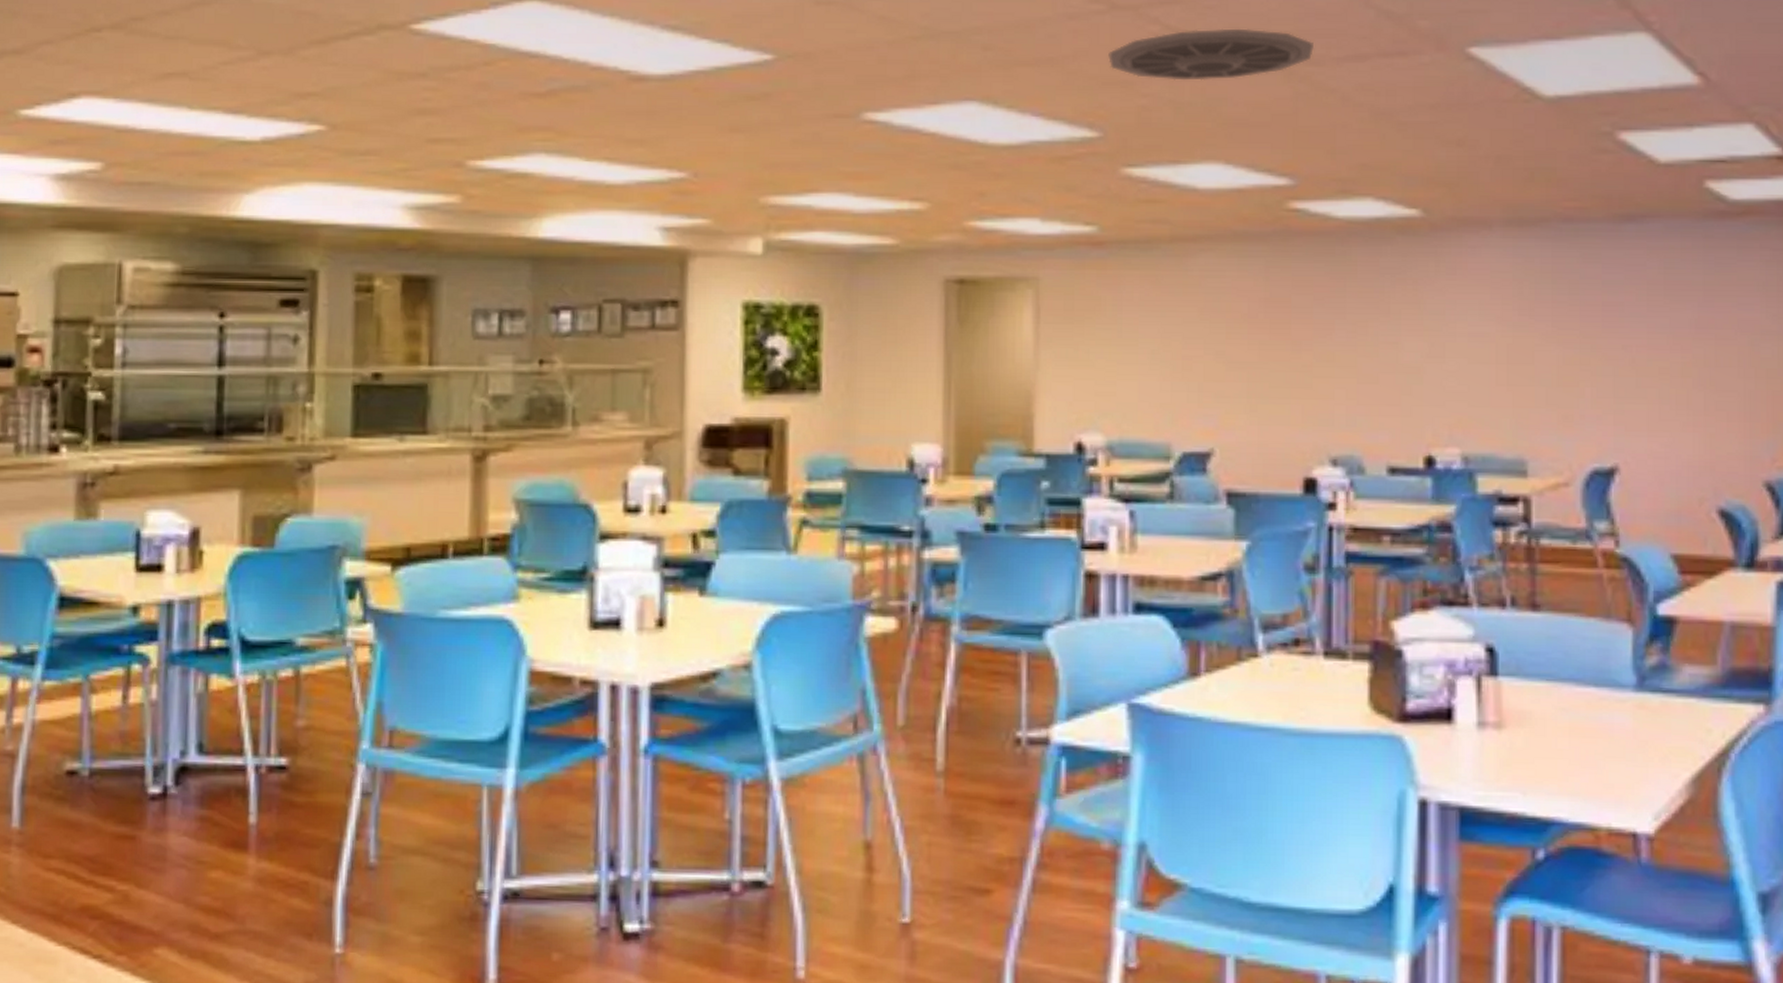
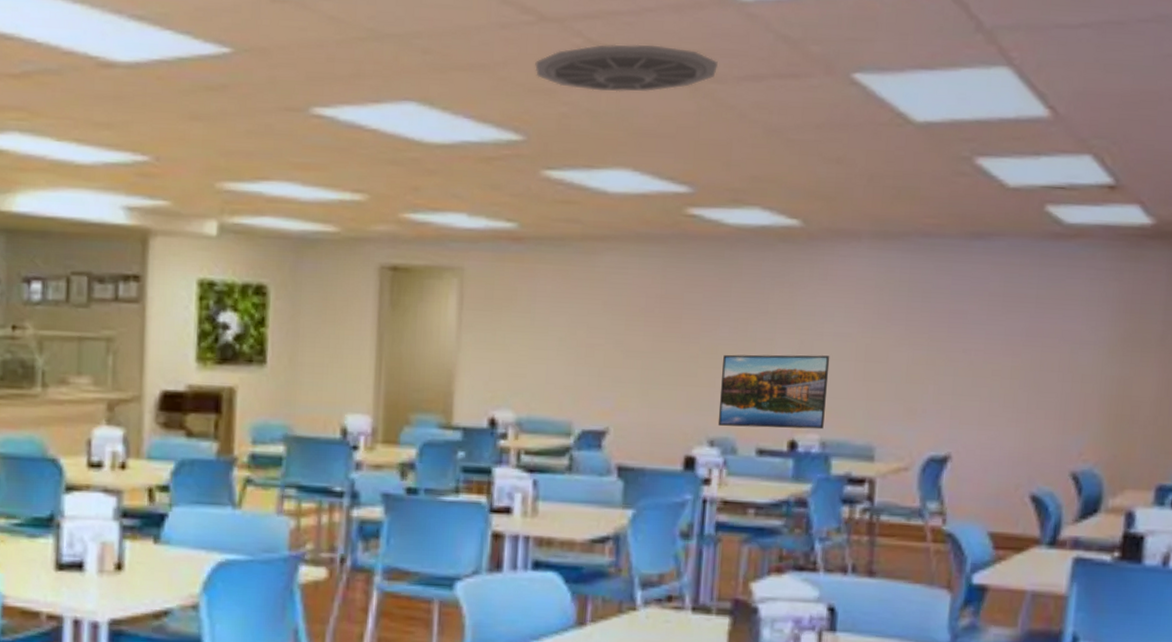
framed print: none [1340,358,1466,443] -> present [717,354,830,430]

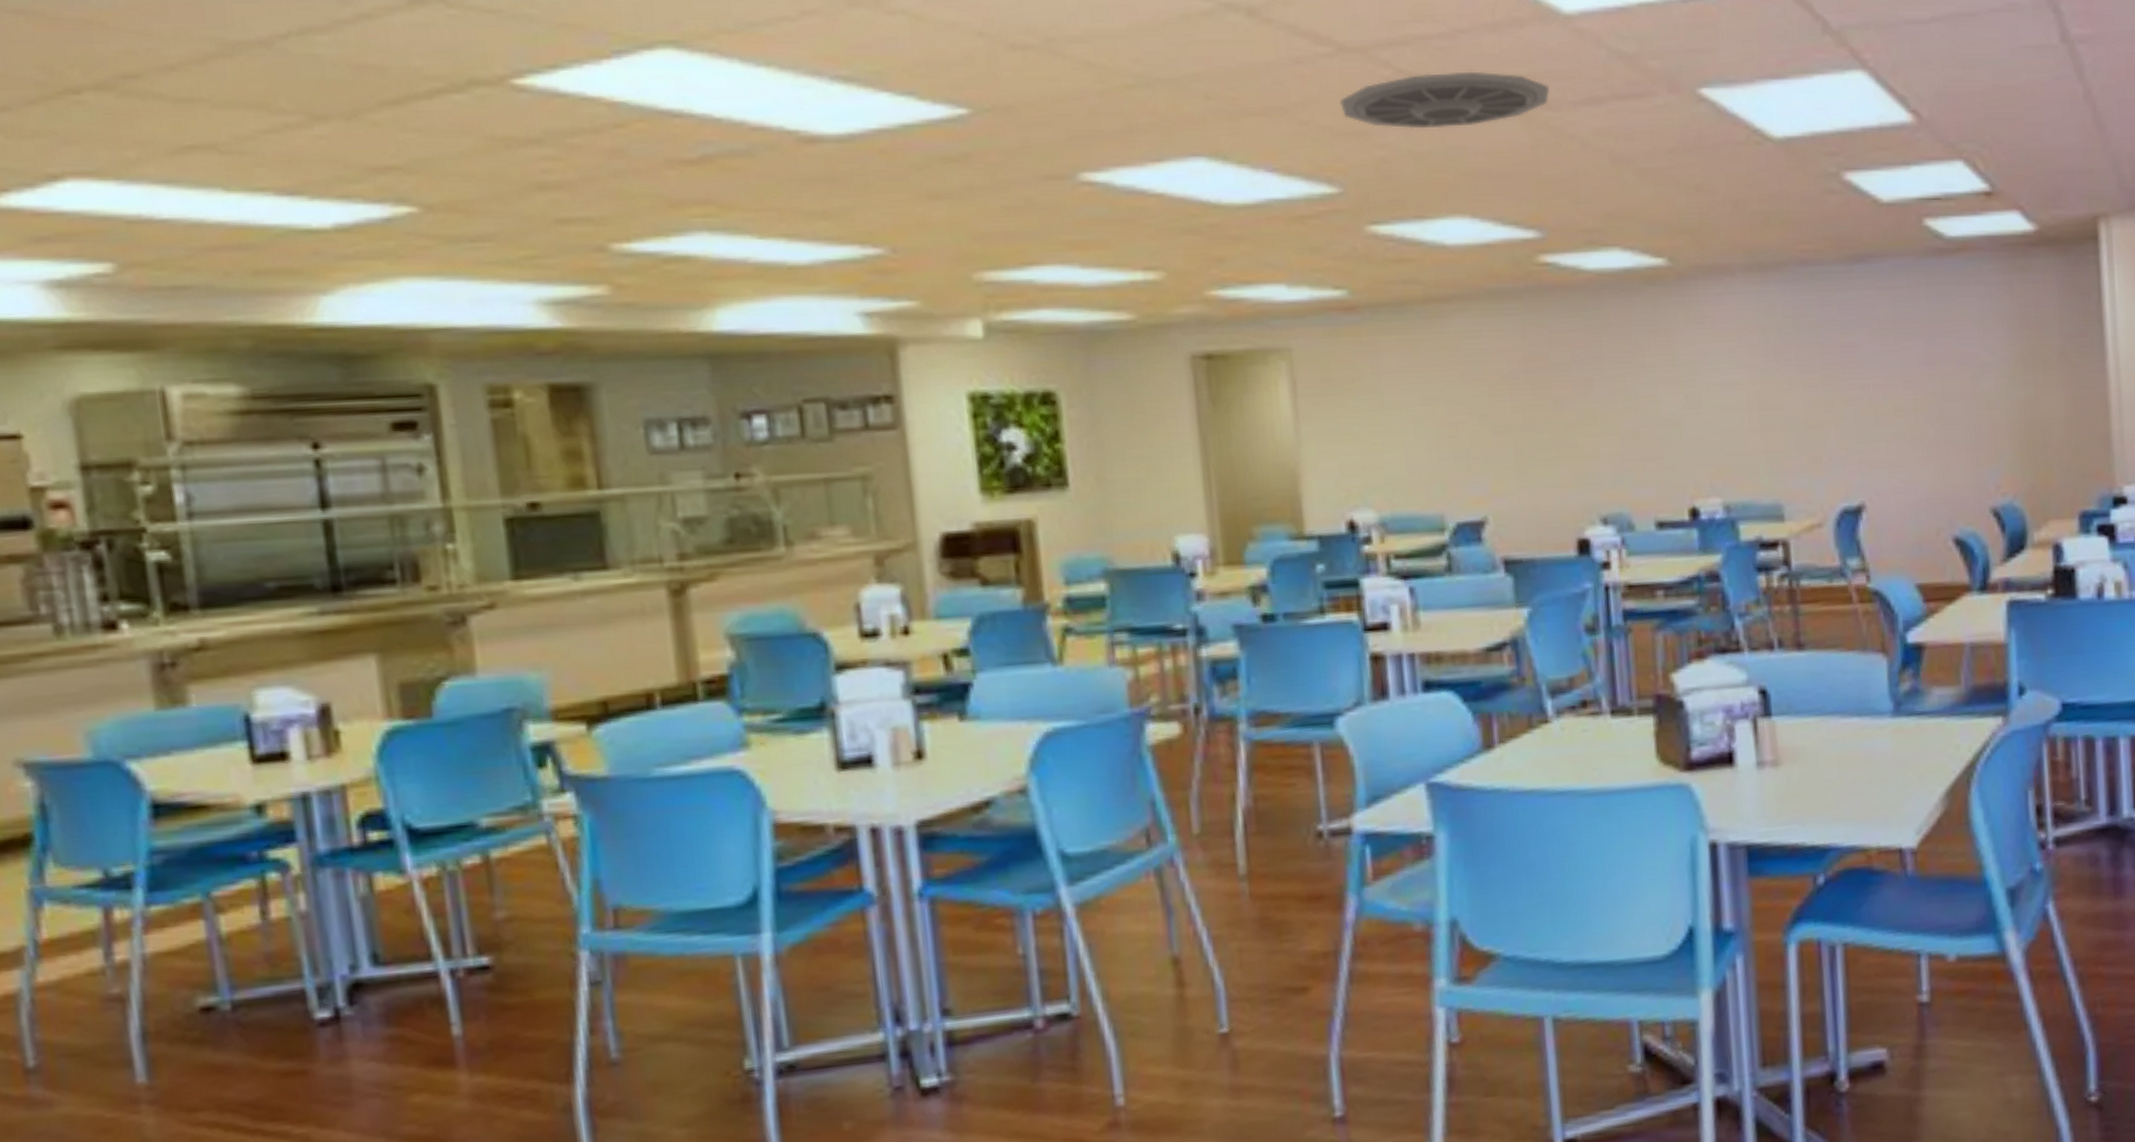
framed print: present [717,354,830,430] -> none [1604,408,1725,501]

